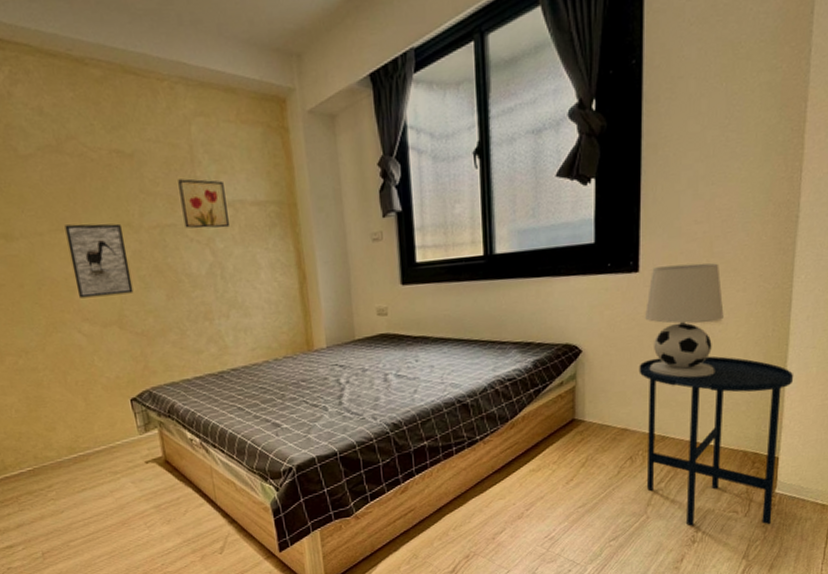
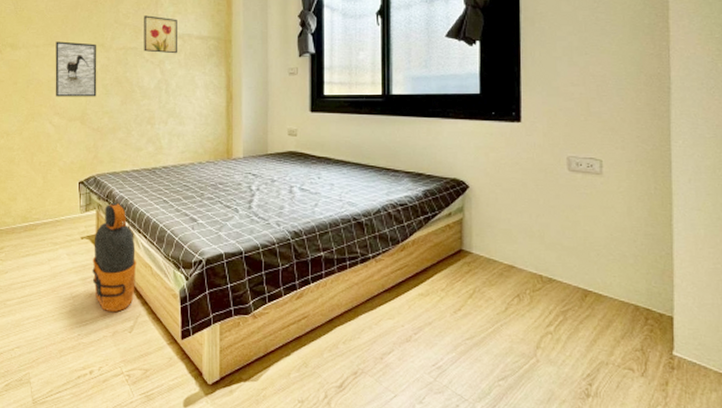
water bottle: none [161,417,220,536] -> present [92,202,137,312]
side table: present [639,356,794,526] -> none [523,201,682,390]
table lamp: present [645,263,724,378] -> none [528,120,604,225]

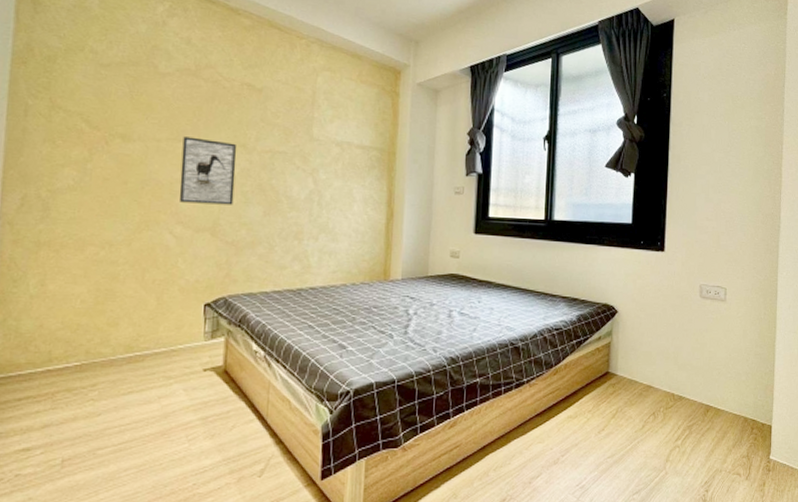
water bottle: present [92,202,137,312] -> none [215,328,272,454]
wall art: present [144,15,177,54] -> none [294,116,336,163]

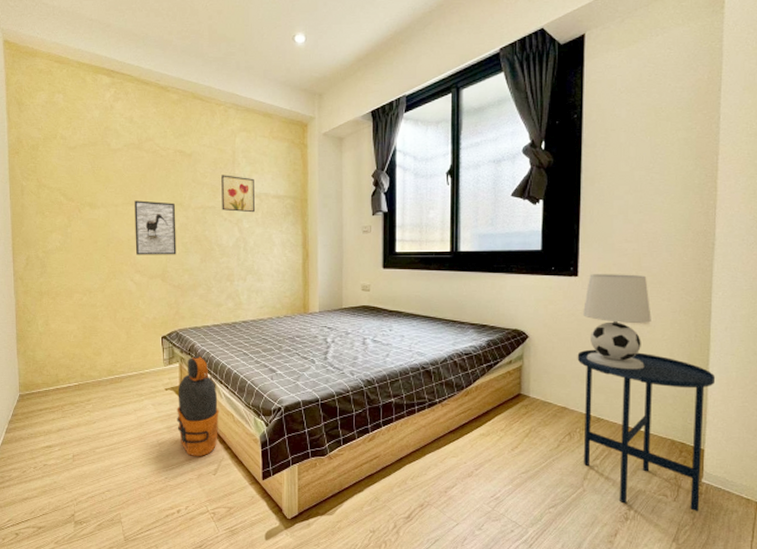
water bottle: none [215,328,272,454] -> present [177,355,219,456]
wall art: none [294,116,336,163] -> present [221,175,255,213]
side table: none [662,325,781,490] -> present [577,349,716,512]
table lamp: none [668,250,728,347] -> present [583,274,651,370]

